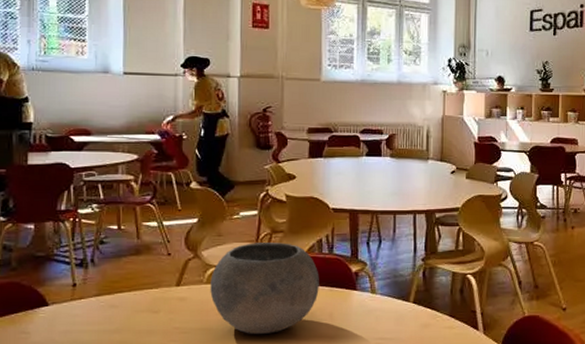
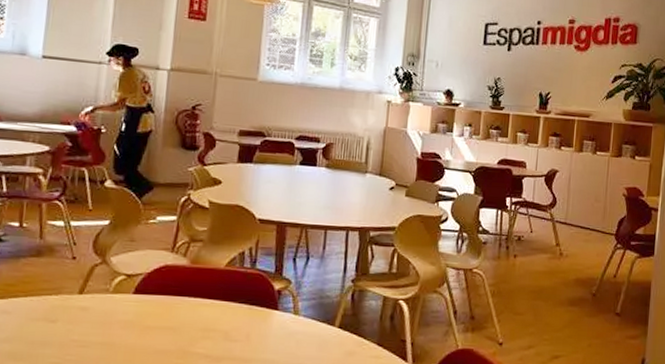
bowl: present [210,243,319,334] -> none [116,251,239,353]

